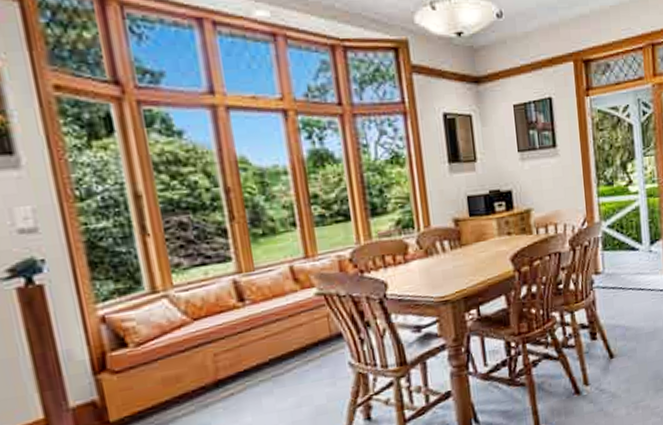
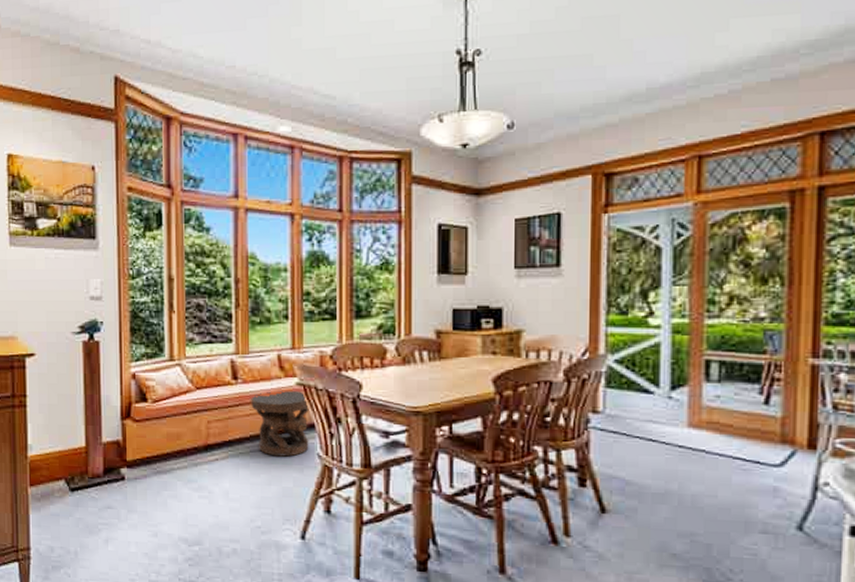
carved stool: none [264,301,339,376] -> present [251,391,309,457]

